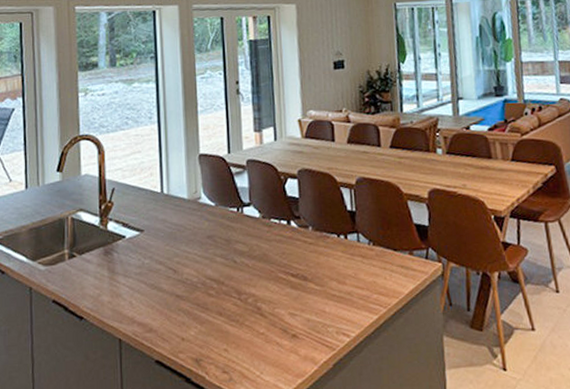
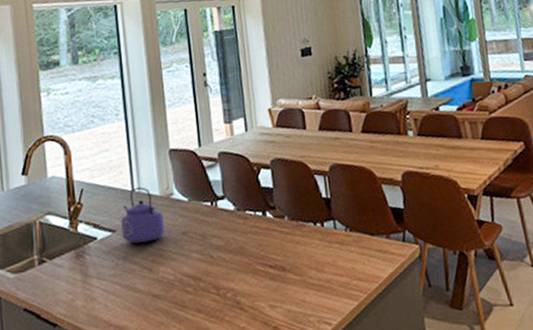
kettle: none [149,189,191,244] -> present [121,187,165,244]

